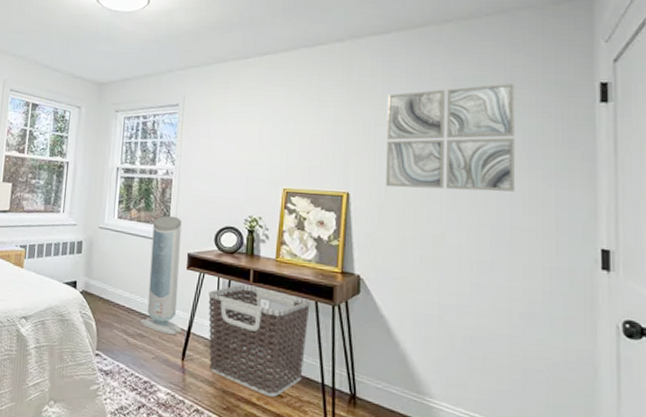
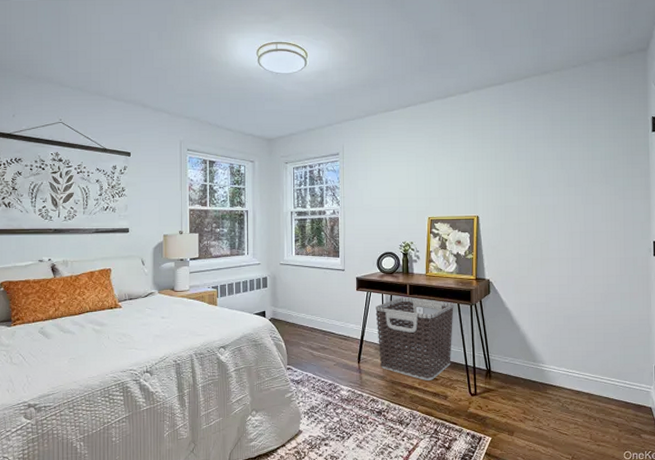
air purifier: present [139,215,183,336] -> none [321,248,357,345]
wall art: present [385,83,515,192] -> none [503,121,596,209]

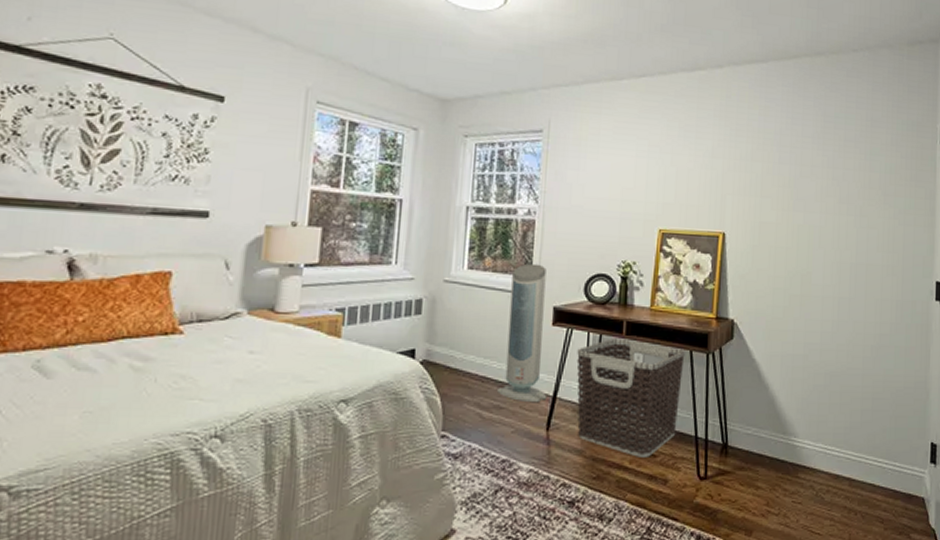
air purifier: none [321,248,357,345] -> present [496,263,547,403]

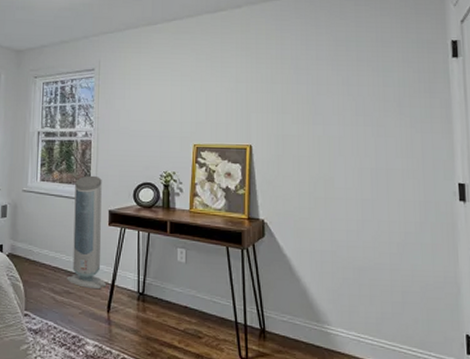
clothes hamper: present [577,338,685,457] -> none [130,236,222,339]

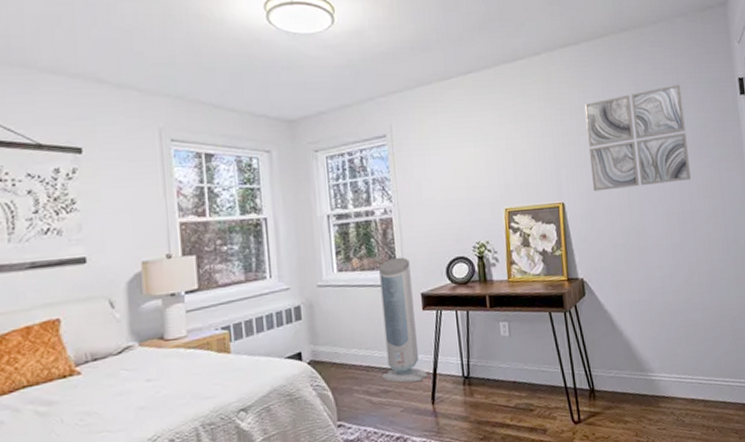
wall art: none [281,43,389,139] -> present [584,84,691,192]

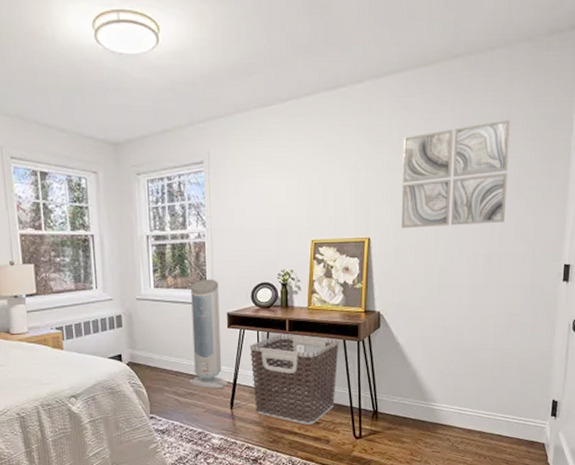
clothes hamper: none [448,311,548,414] -> present [250,334,339,425]

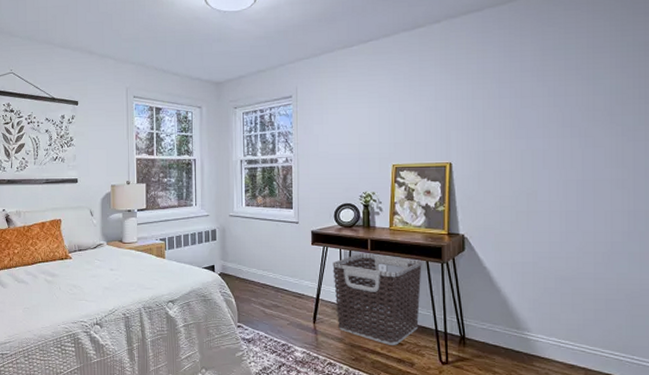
air purifier: present [188,279,229,389] -> none [274,199,312,303]
wall art: present [401,120,511,229] -> none [482,49,597,154]

